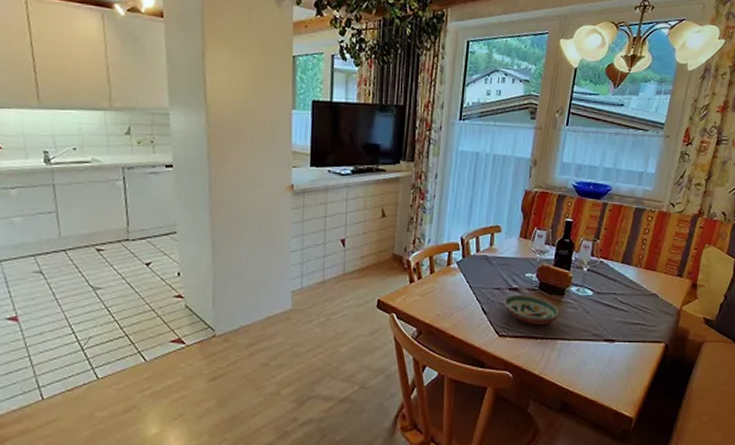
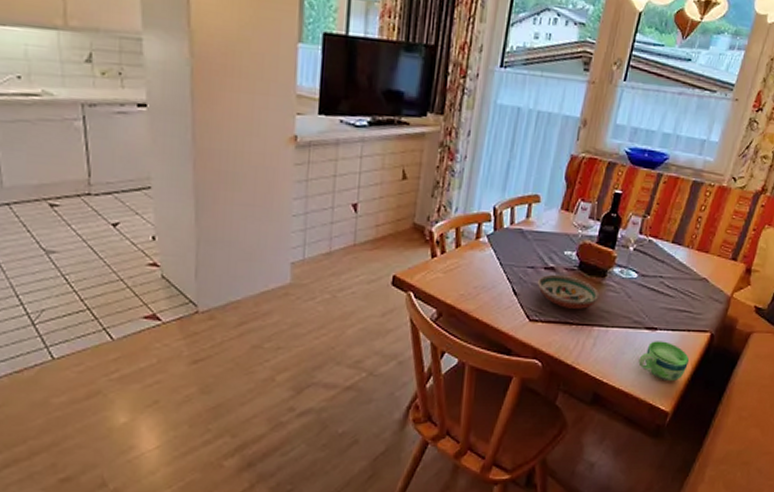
cup: none [601,352,648,389] -> present [638,341,690,382]

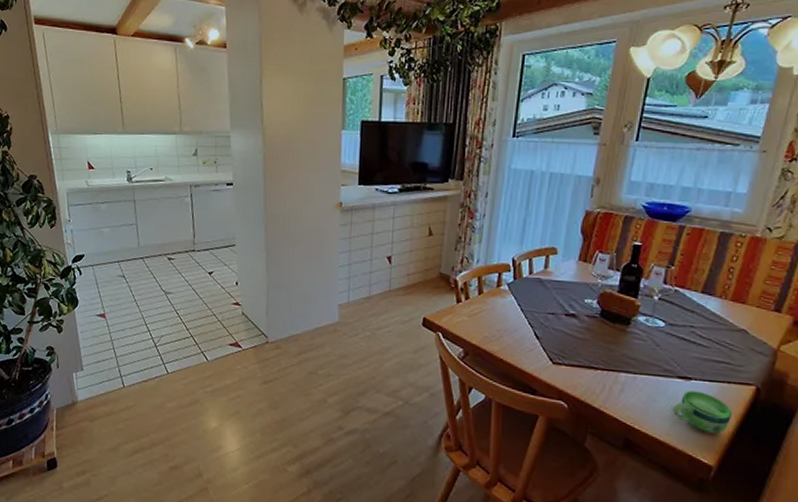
decorative bowl: present [537,274,600,309] -> none [558,320,625,355]

